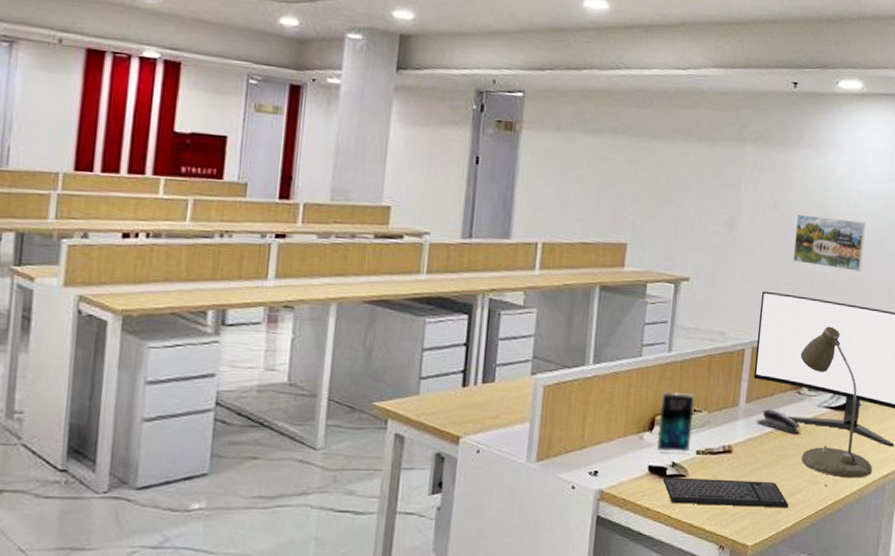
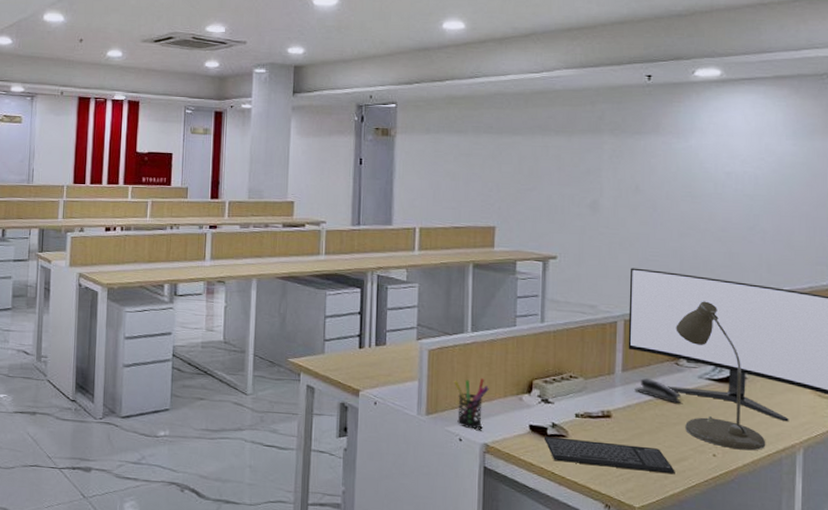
pen holder: none [570,416,608,473] -> present [454,378,489,429]
smartphone: present [656,392,696,453] -> none [535,359,571,415]
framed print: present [792,215,866,272] -> none [660,196,736,249]

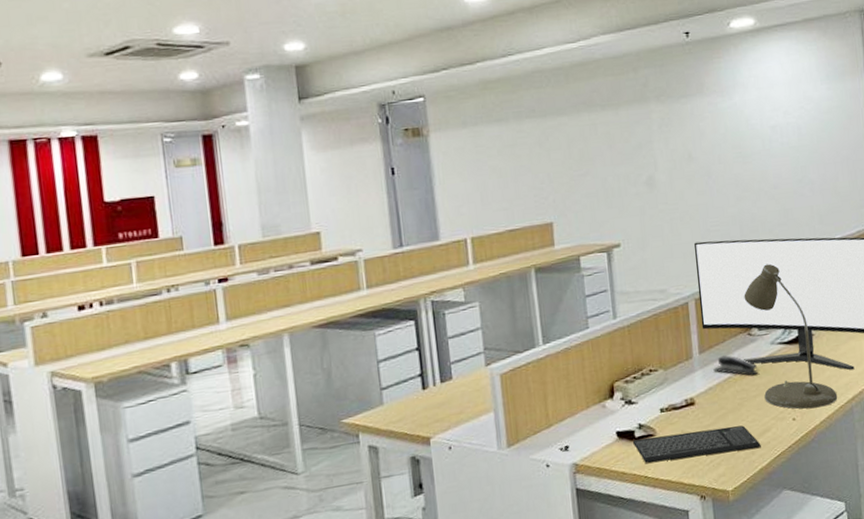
pen holder: present [454,378,489,429] -> none [532,393,570,451]

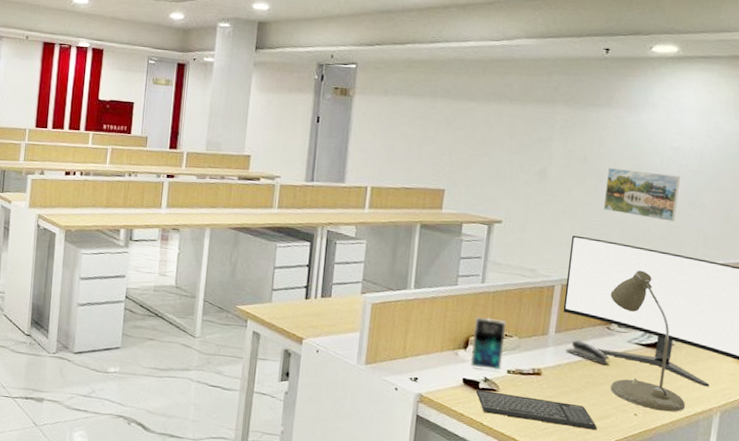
smartphone: none [616,354,653,416] -> present [470,317,507,371]
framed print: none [714,155,789,208] -> present [603,168,681,222]

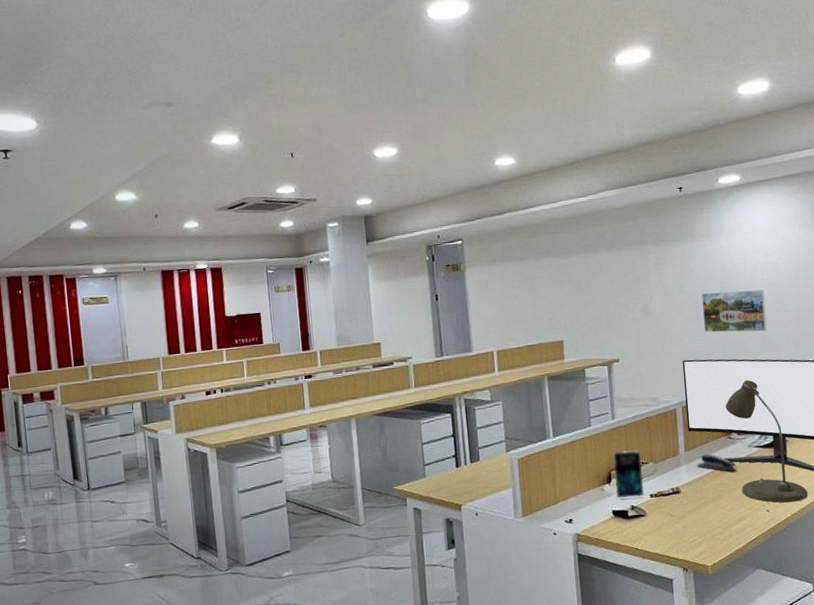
keyboard: present [476,389,597,431] -> none [626,513,738,538]

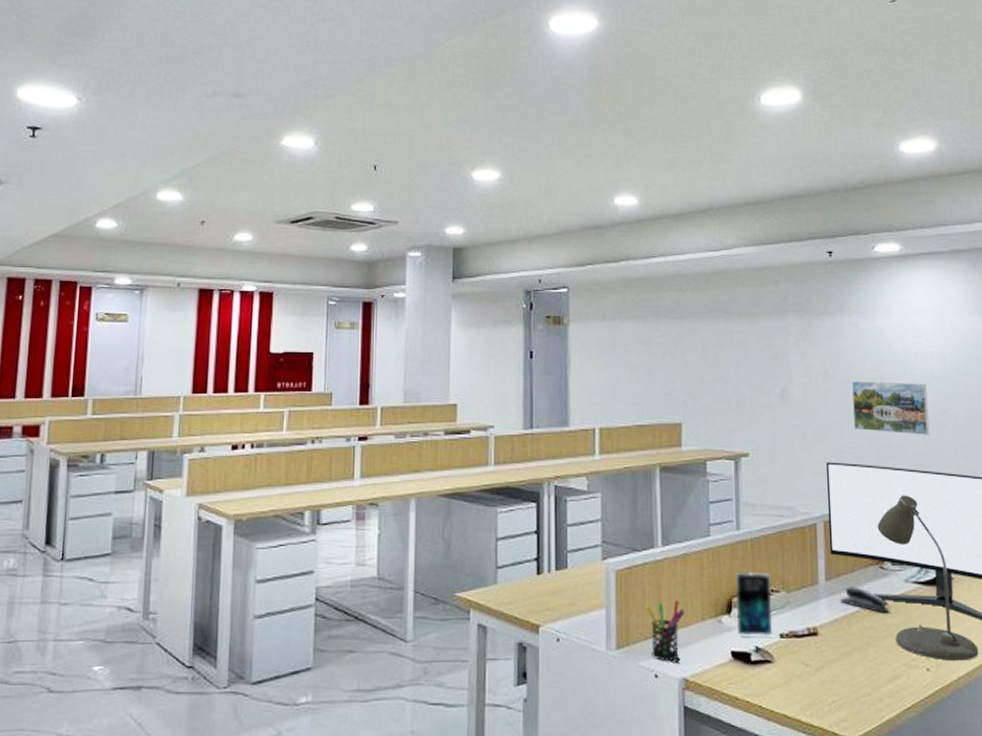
pen holder: none [543,476,574,522] -> present [645,600,685,661]

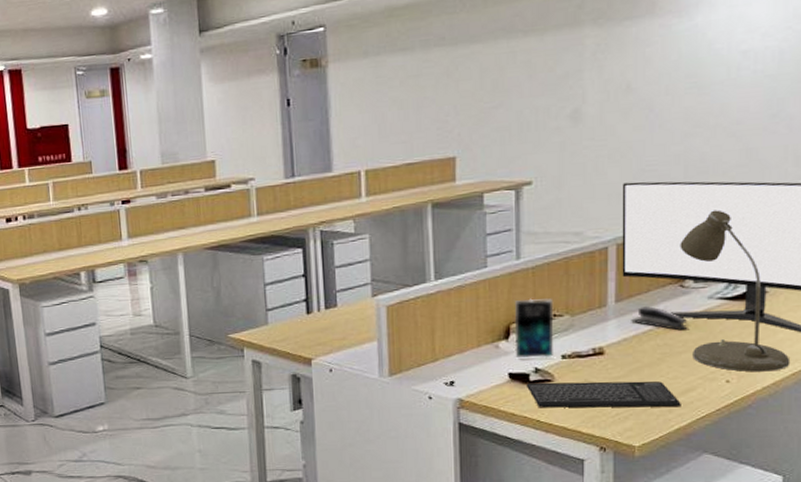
pen holder: present [645,600,685,661] -> none [418,329,459,384]
keyboard: none [749,663,890,696] -> present [527,381,681,408]
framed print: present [852,381,930,435] -> none [658,85,755,146]

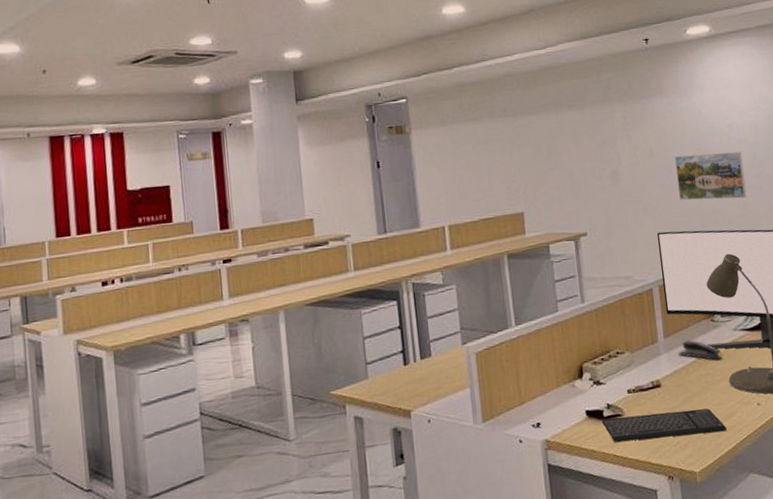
smartphone: present [515,298,554,359] -> none [584,337,620,396]
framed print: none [658,85,755,146] -> present [675,151,747,200]

